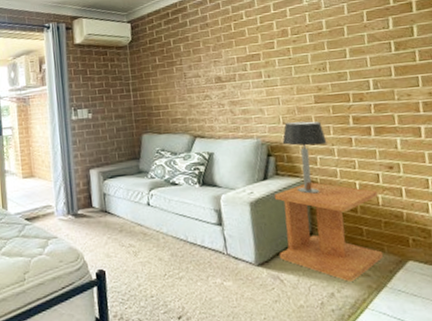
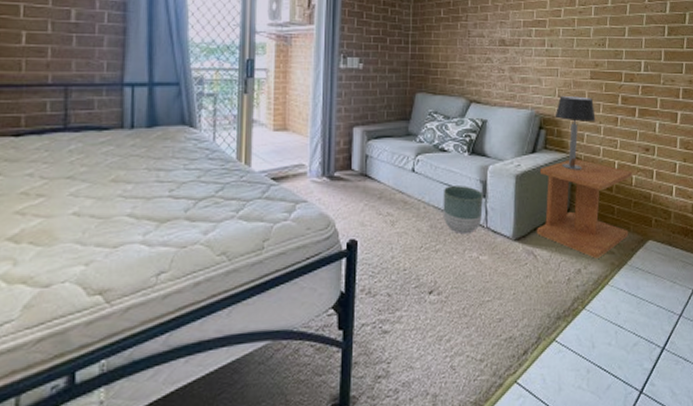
planter: none [179,215,221,262] -> present [443,186,484,235]

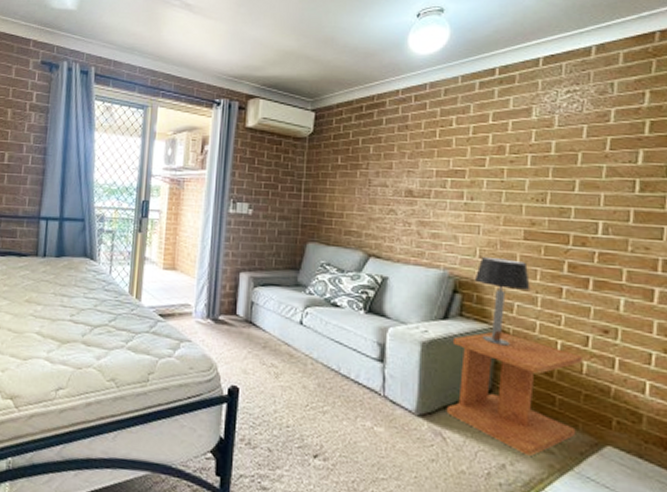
planter: present [443,186,484,235] -> none [333,344,382,400]

